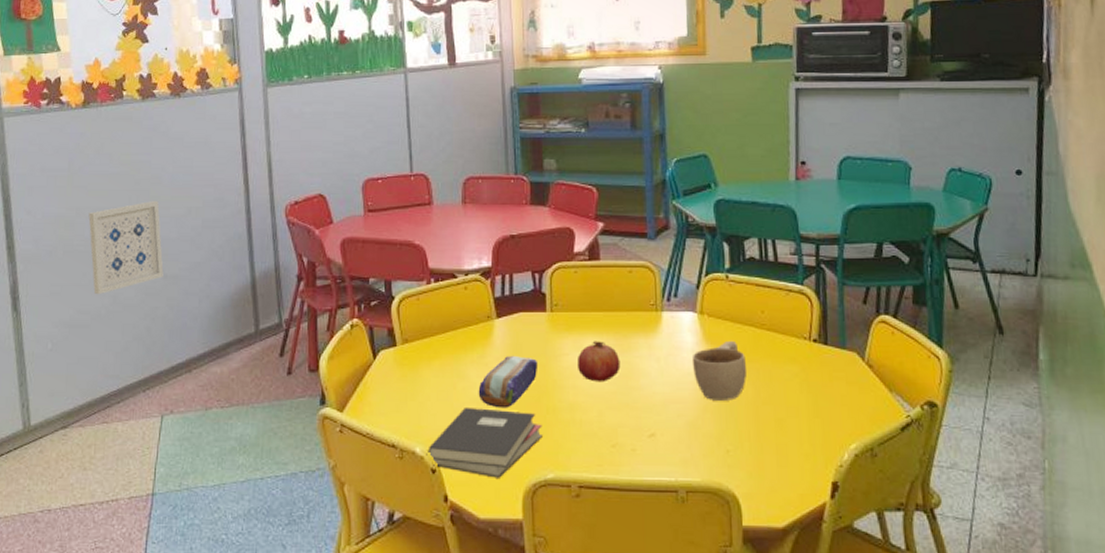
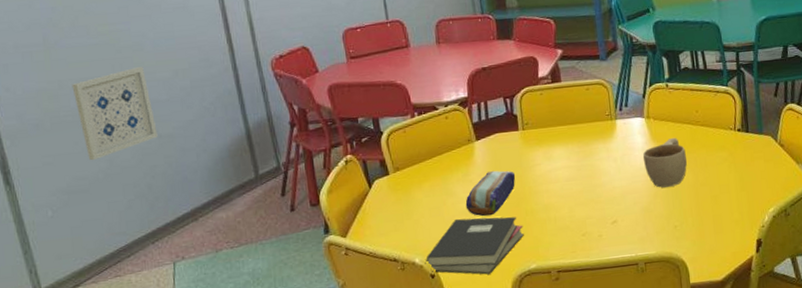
fruit: present [576,341,621,383] -> none [548,150,585,185]

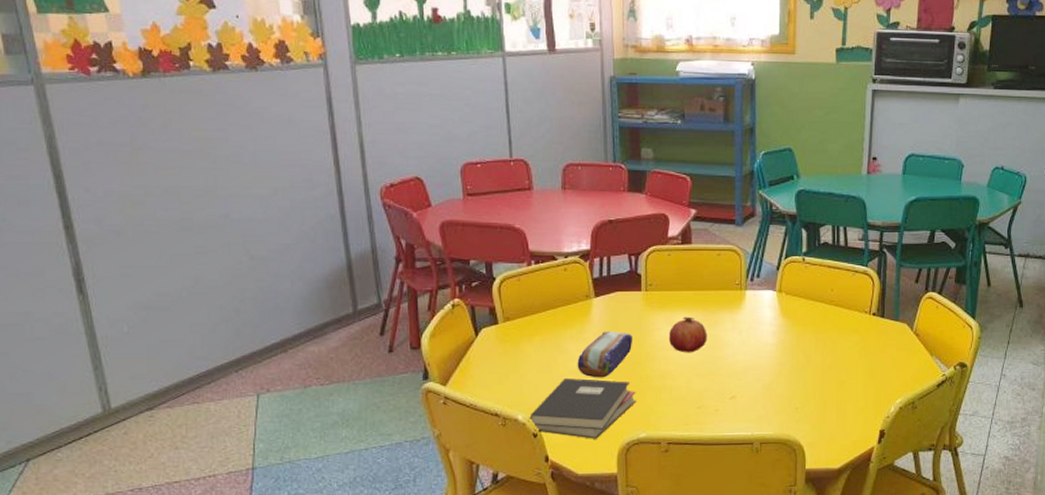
wall art: present [72,67,158,161] -> none [159,181,250,277]
fruit: none [548,150,585,185] -> present [668,317,707,353]
cup: present [643,137,688,188] -> none [771,315,817,366]

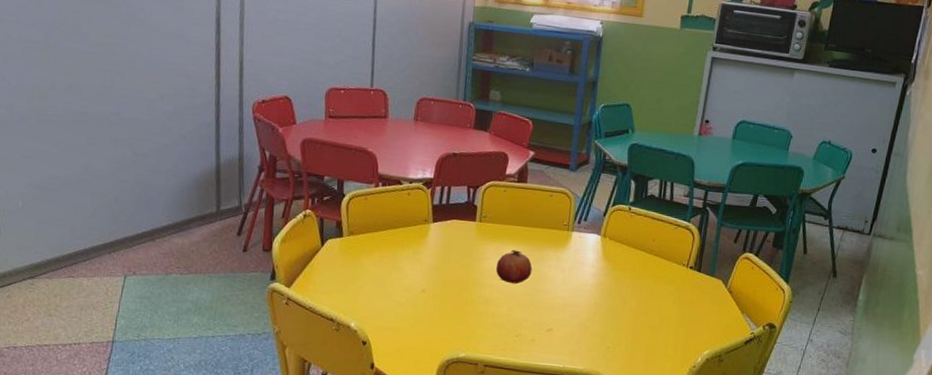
hardback book: present [528,377,636,439] -> none [359,293,461,353]
pencil case: present [577,330,633,378] -> none [409,254,464,298]

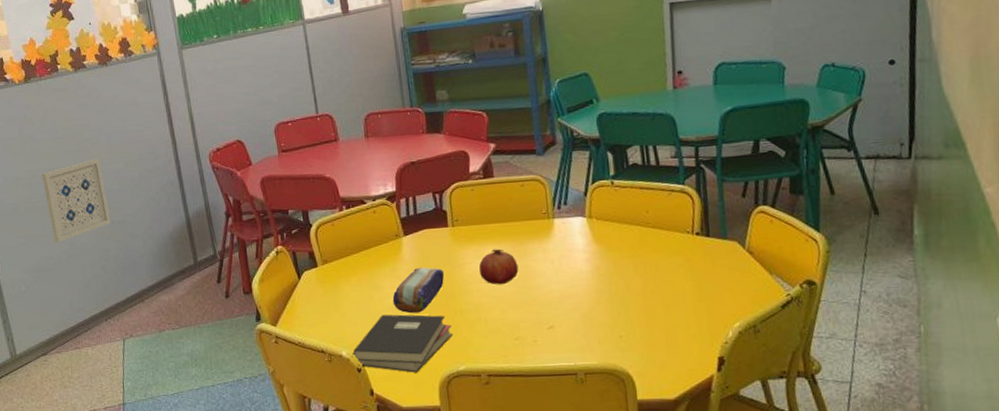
wall art: none [63,83,134,164] -> present [41,159,111,243]
hardback book: none [359,293,461,353] -> present [351,314,453,373]
pencil case: none [409,254,464,298] -> present [392,267,445,314]

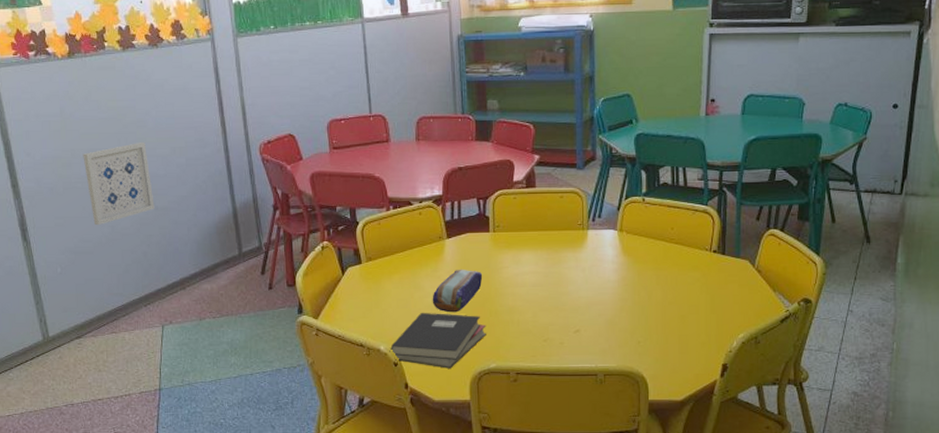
fruit: present [479,249,519,285] -> none [515,255,552,290]

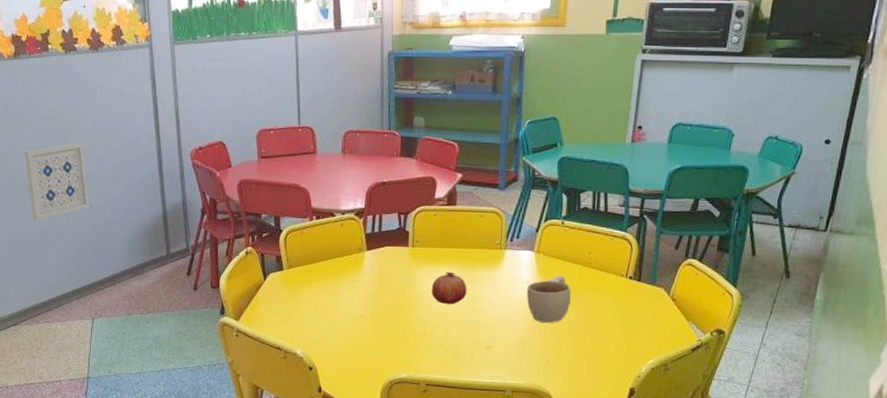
hardback book: present [389,312,486,369] -> none [305,320,400,376]
pencil case: present [432,269,483,313] -> none [349,280,400,323]
fruit: none [515,255,552,290] -> present [431,271,467,305]
cup: none [613,252,658,302] -> present [527,275,572,323]

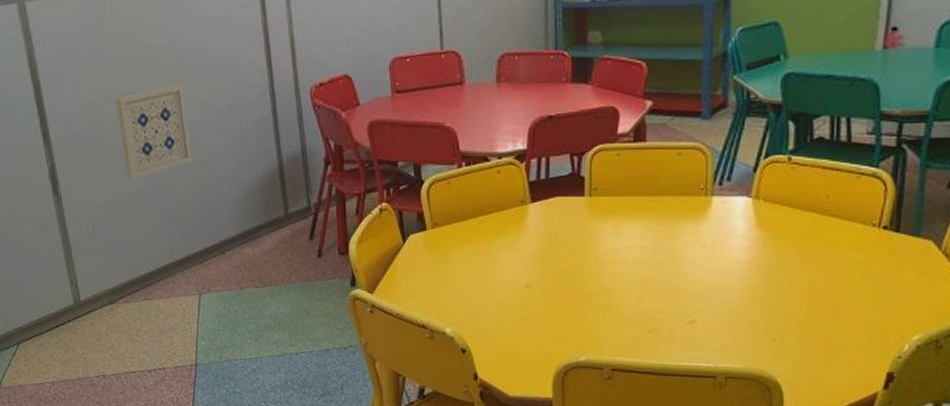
fruit: present [431,271,467,305] -> none [615,226,663,269]
cup: present [527,275,572,323] -> none [743,226,804,289]

